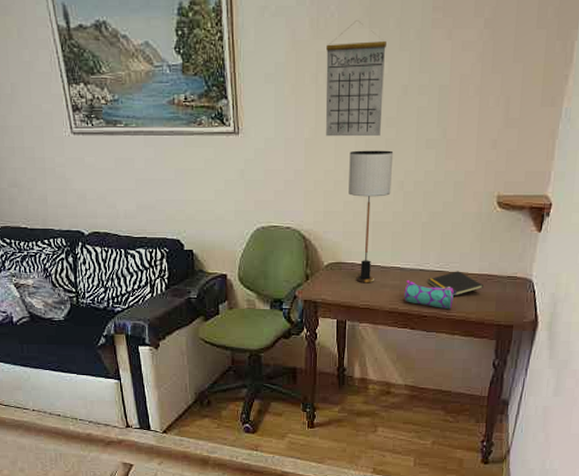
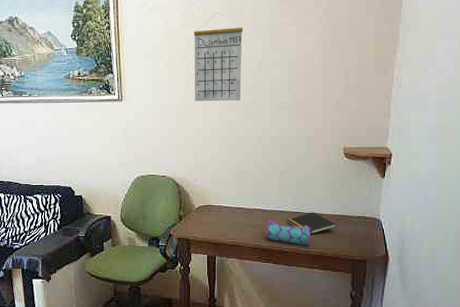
table lamp: present [348,150,394,283] -> none [215,112,252,223]

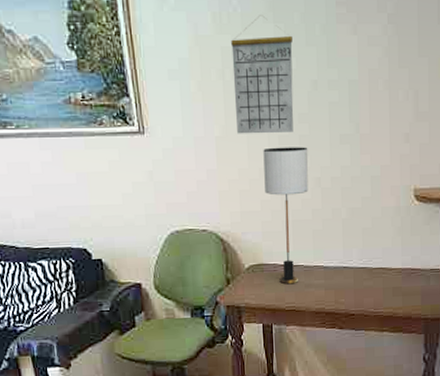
table lamp: none [215,112,252,223] -> present [263,147,309,285]
pencil case: present [266,220,313,246] -> none [329,279,382,306]
notepad: present [286,212,337,234] -> none [351,266,408,293]

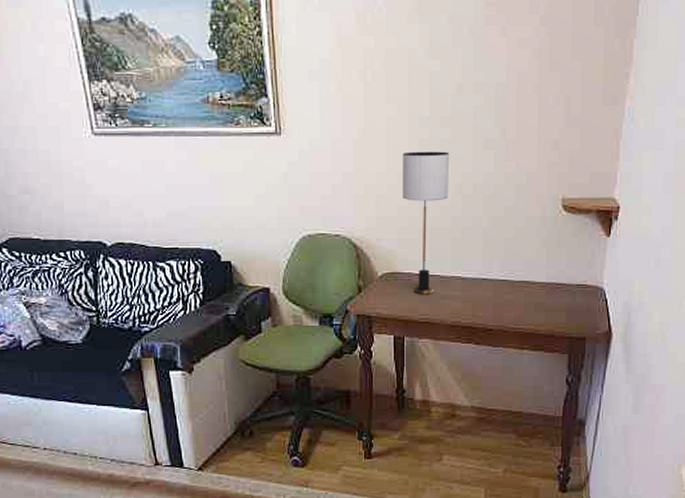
calendar: present [231,15,294,134] -> none [374,16,438,137]

